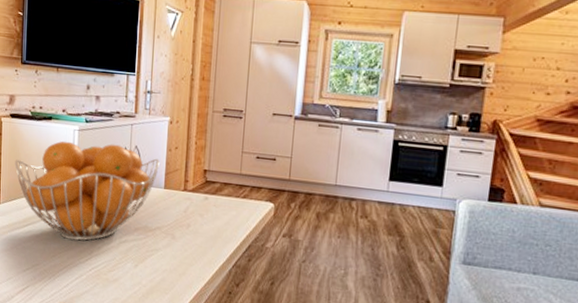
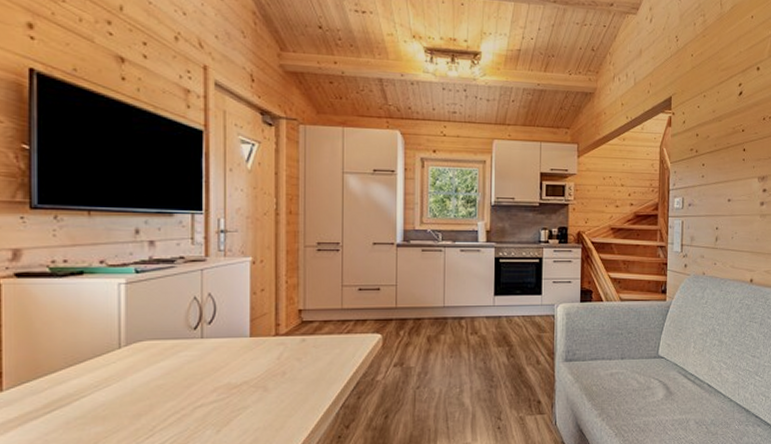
fruit basket: present [14,140,160,241] -> none [25,294,242,418]

